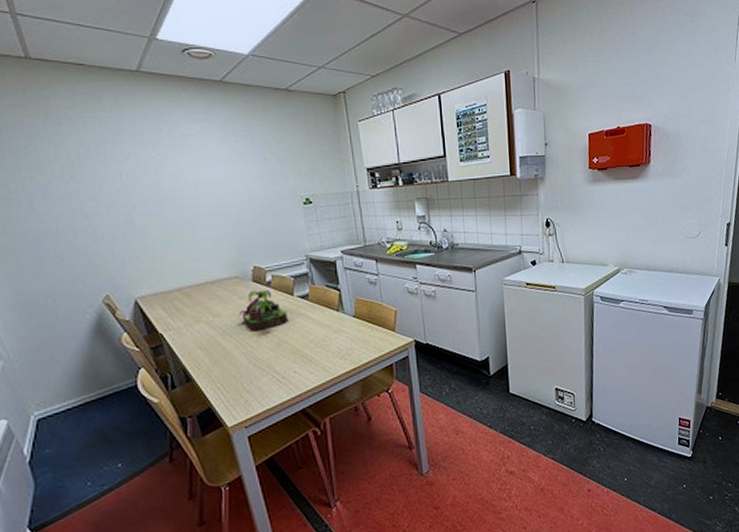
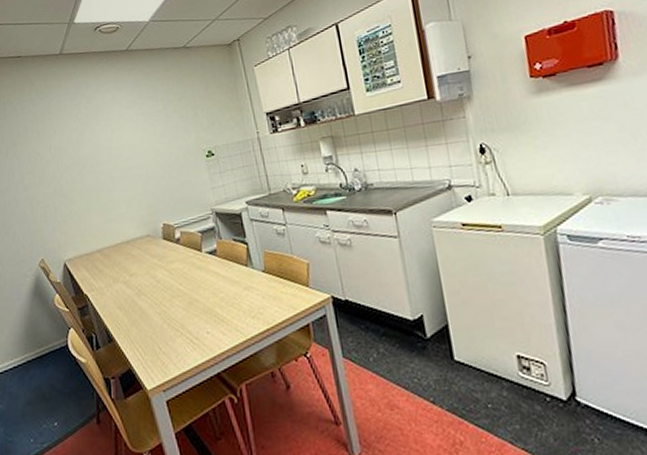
plant: present [238,290,289,331] -> none [151,247,199,290]

